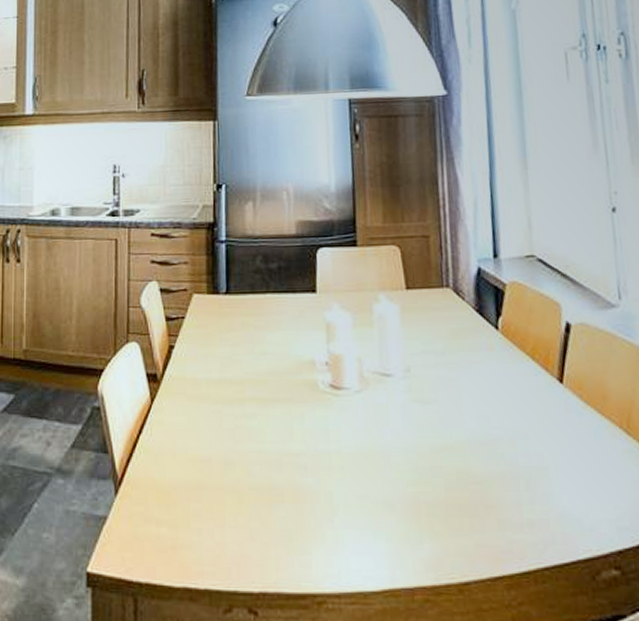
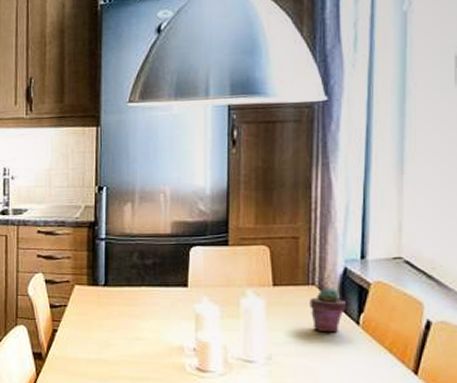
potted succulent: none [445,289,484,340] -> present [309,287,347,333]

